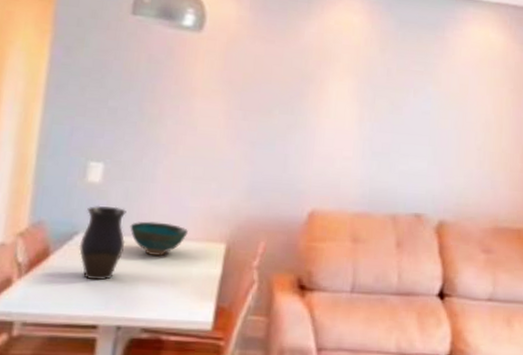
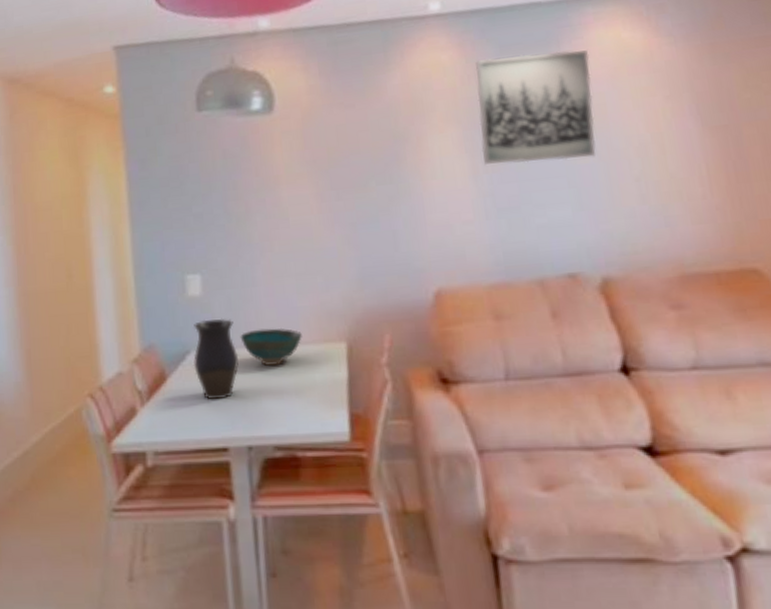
wall art: none [369,28,464,125] -> present [475,50,596,166]

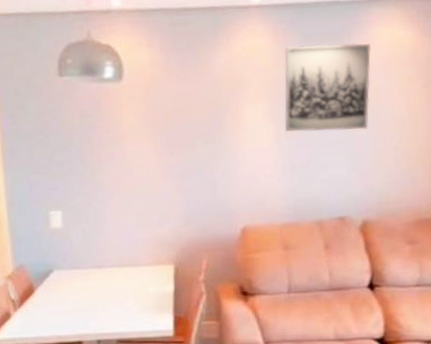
vase: present [193,318,239,400] -> none [55,245,91,307]
bowl: present [240,327,302,366] -> none [92,253,141,282]

